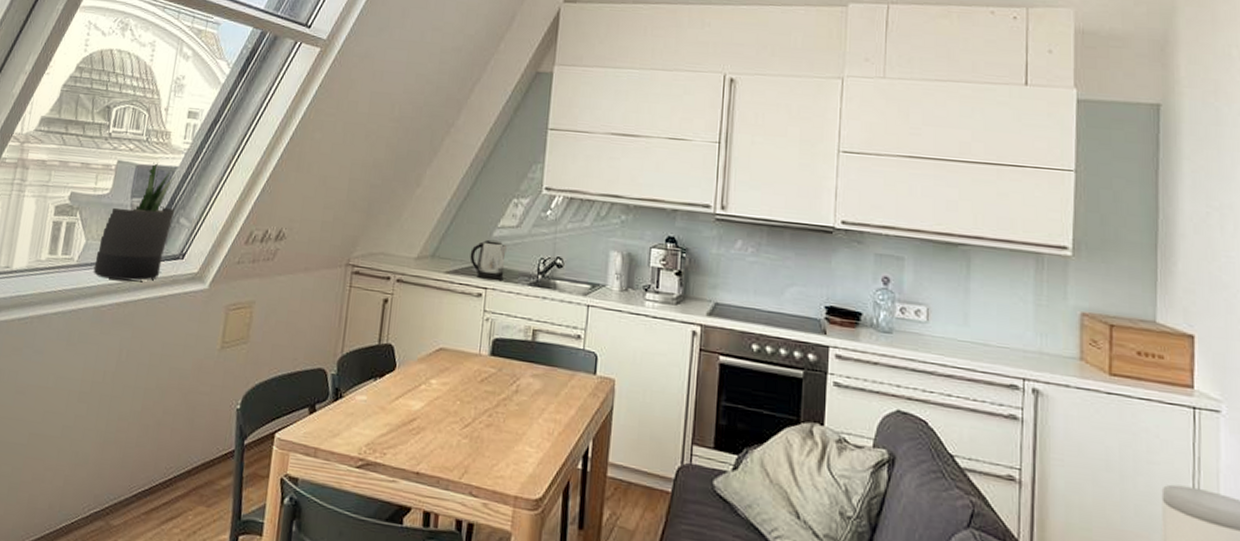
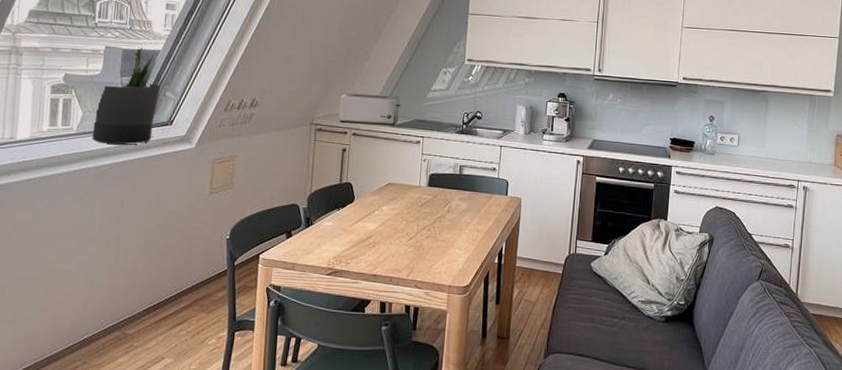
toaster: none [381,226,458,273] -> present [338,93,400,127]
kettle: present [470,239,507,282] -> none [410,100,438,131]

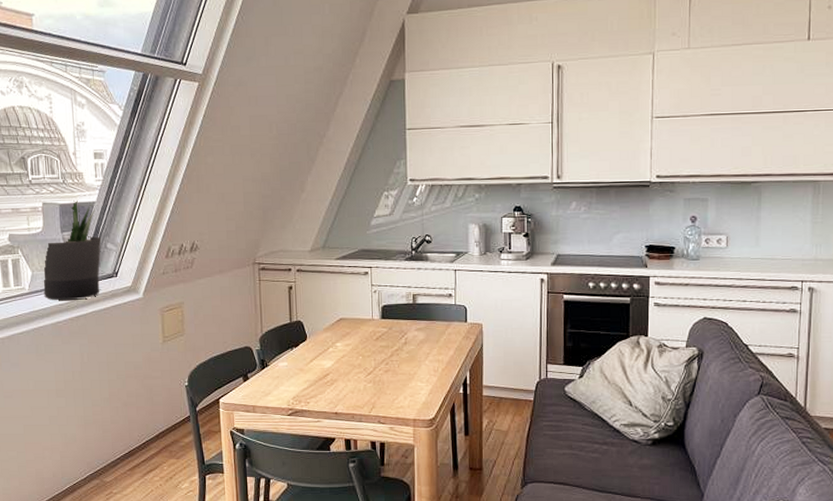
toaster: present [338,93,400,127] -> none [280,226,343,261]

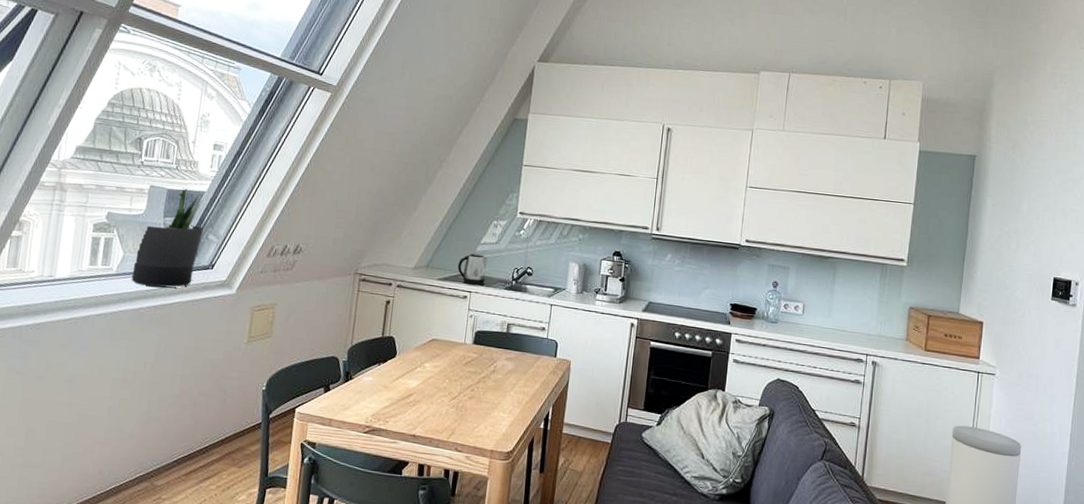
kettle: none [354,227,384,261] -> present [457,253,488,286]

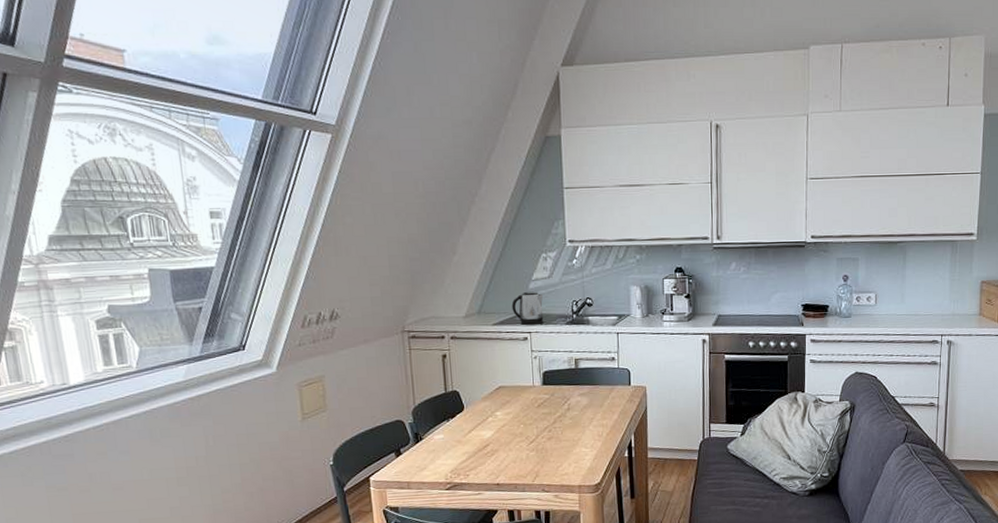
planter: present [131,187,205,288] -> none [152,265,225,380]

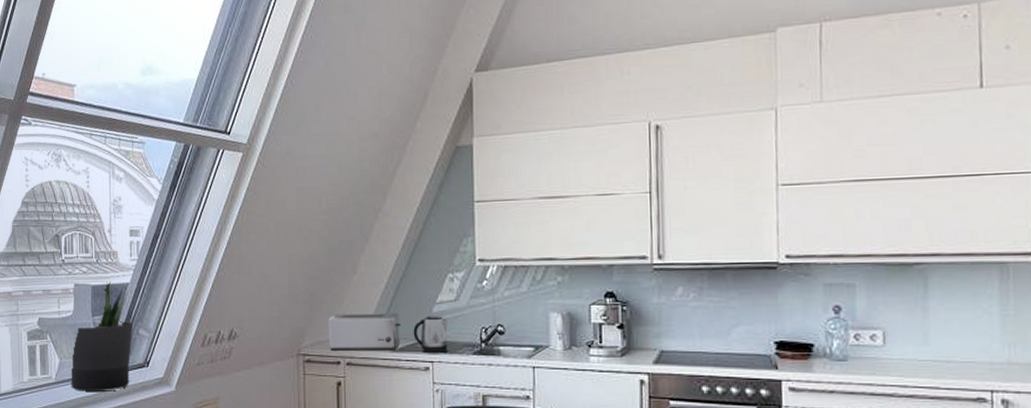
planter: none [152,265,225,380] -> present [69,281,134,393]
toaster: none [430,290,500,328] -> present [328,313,401,352]

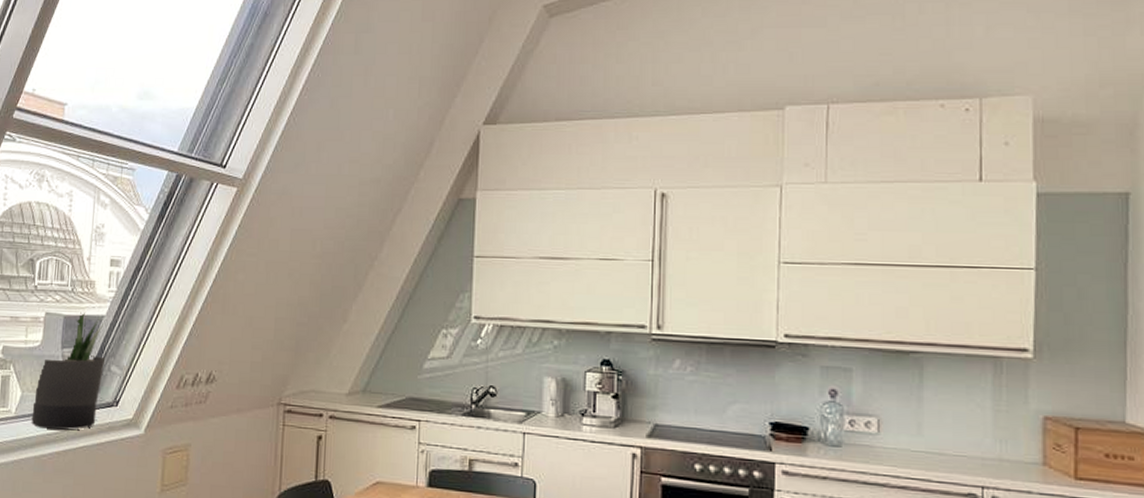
toaster: present [328,313,401,352] -> none [312,363,389,407]
kettle: present [413,315,448,354] -> none [401,371,438,413]

